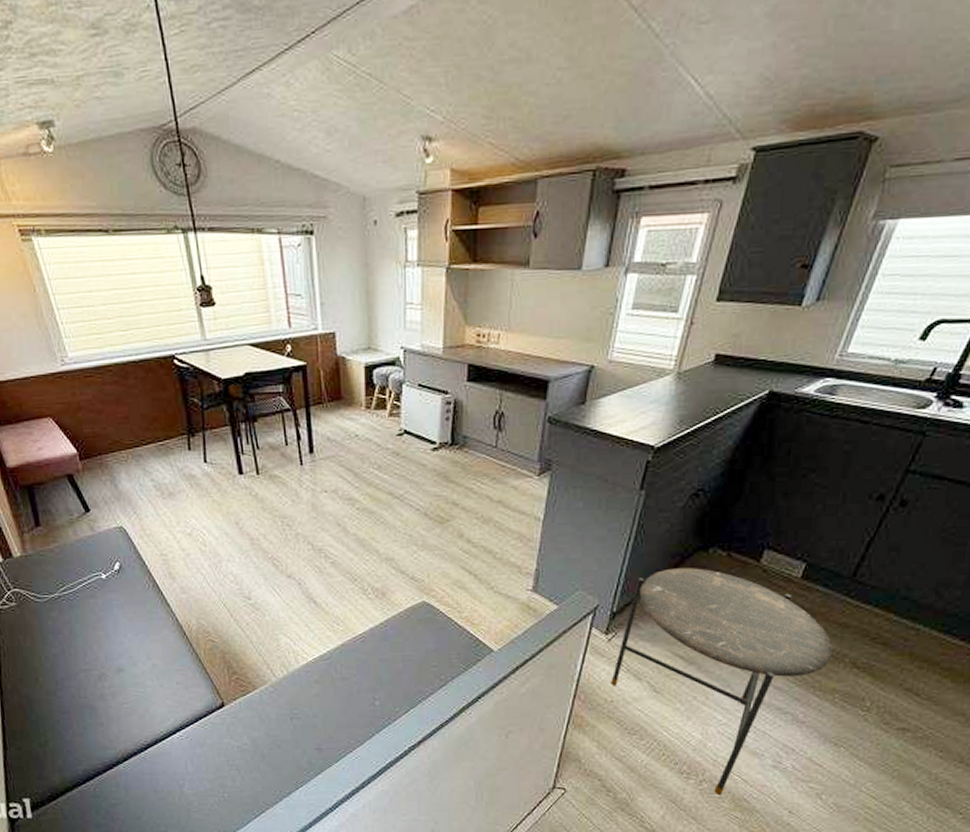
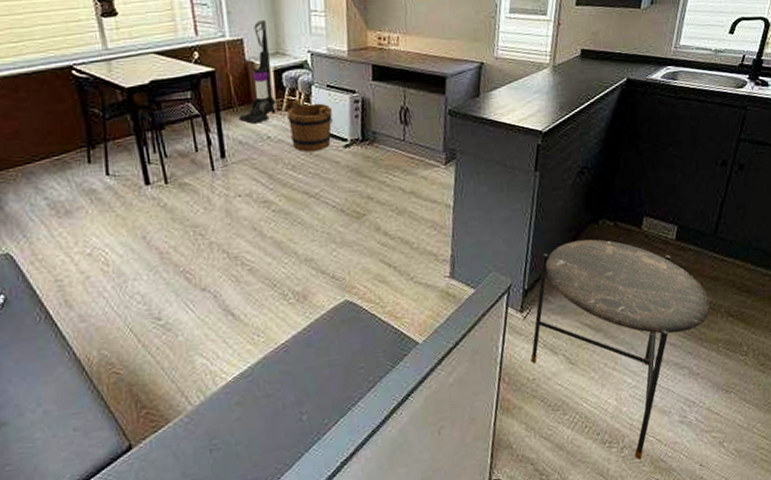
vacuum cleaner: none [327,312,366,421] -> present [238,19,277,124]
bucket: none [376,397,422,453] -> present [287,99,333,152]

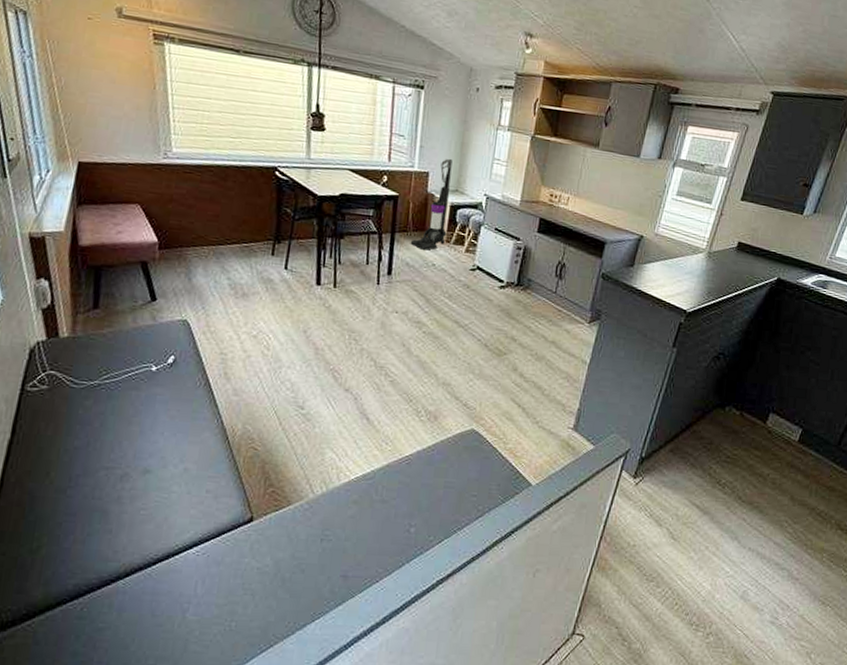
bucket: present [287,99,333,152] -> none [453,235,495,287]
side table: present [530,239,711,461] -> none [635,421,822,650]

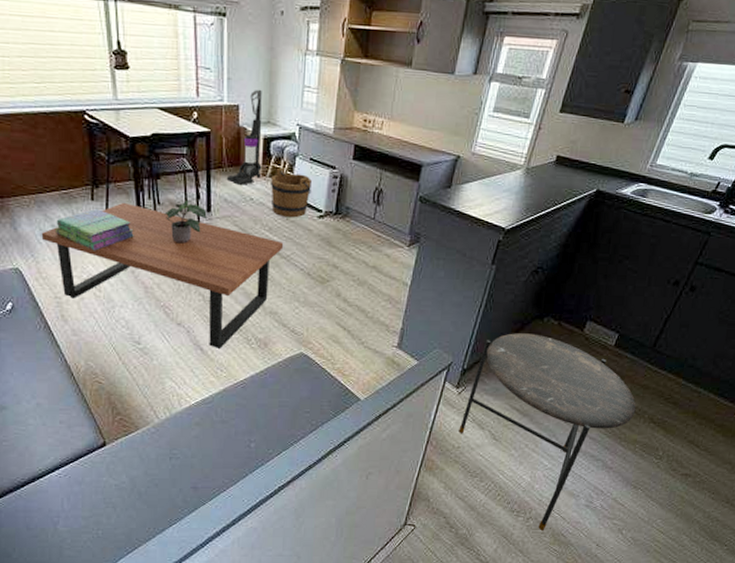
coffee table: none [215,259,463,419] -> present [41,202,284,348]
stack of books: none [230,264,311,308] -> present [54,209,134,251]
potted plant: none [344,262,388,306] -> present [164,200,207,244]
bucket: none [453,235,495,287] -> present [271,167,311,218]
side table: none [635,421,822,650] -> present [459,333,636,531]

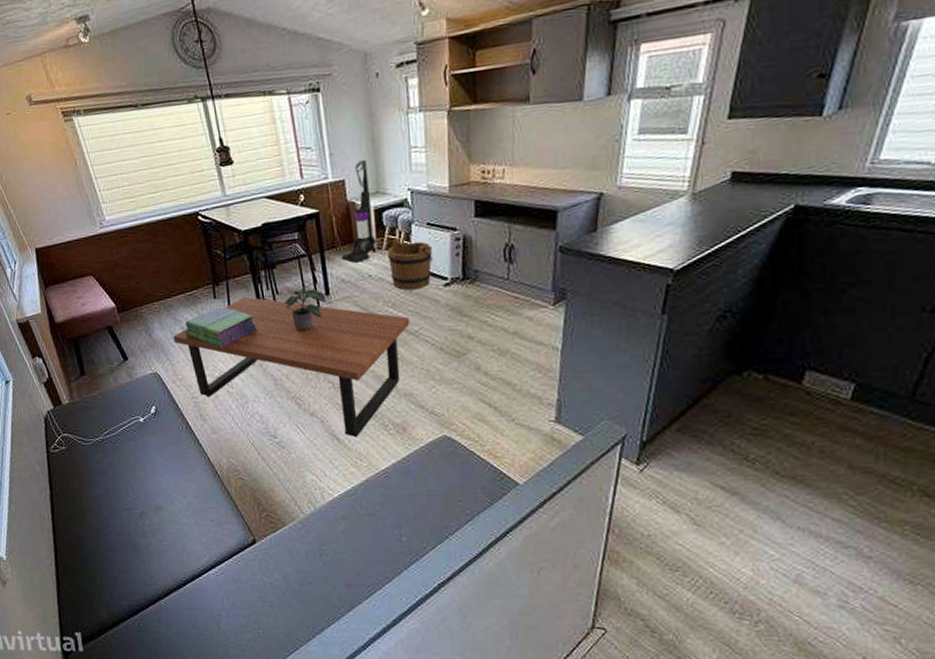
side table: present [459,333,636,531] -> none [646,392,897,638]

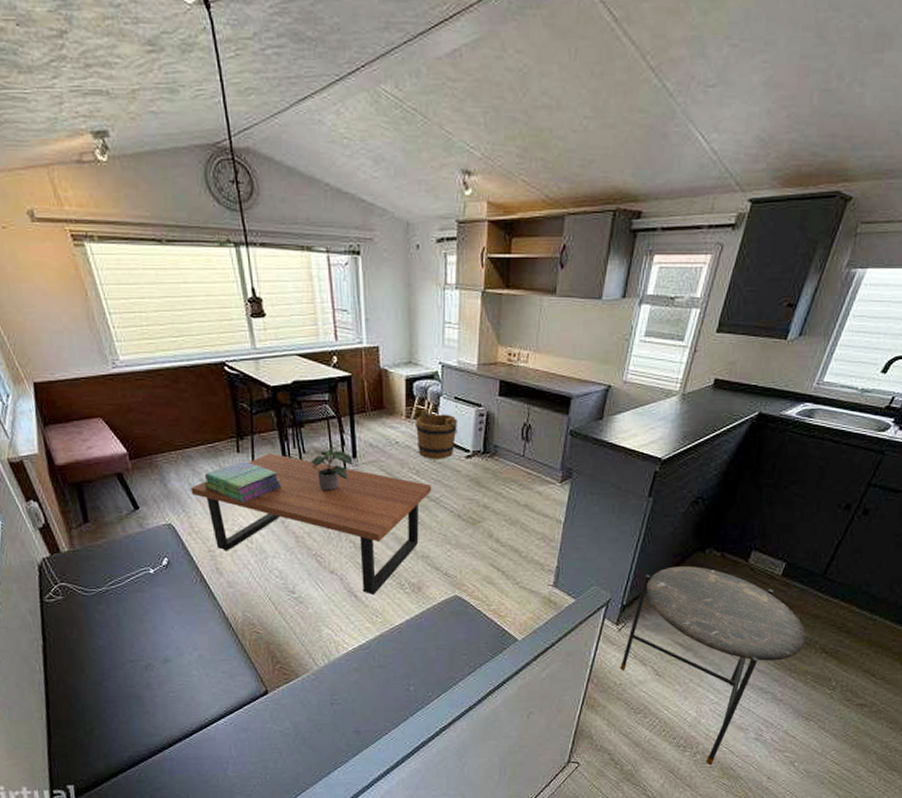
vacuum cleaner: present [341,159,377,263] -> none [370,328,406,429]
side table: none [646,392,897,638] -> present [620,566,807,765]

